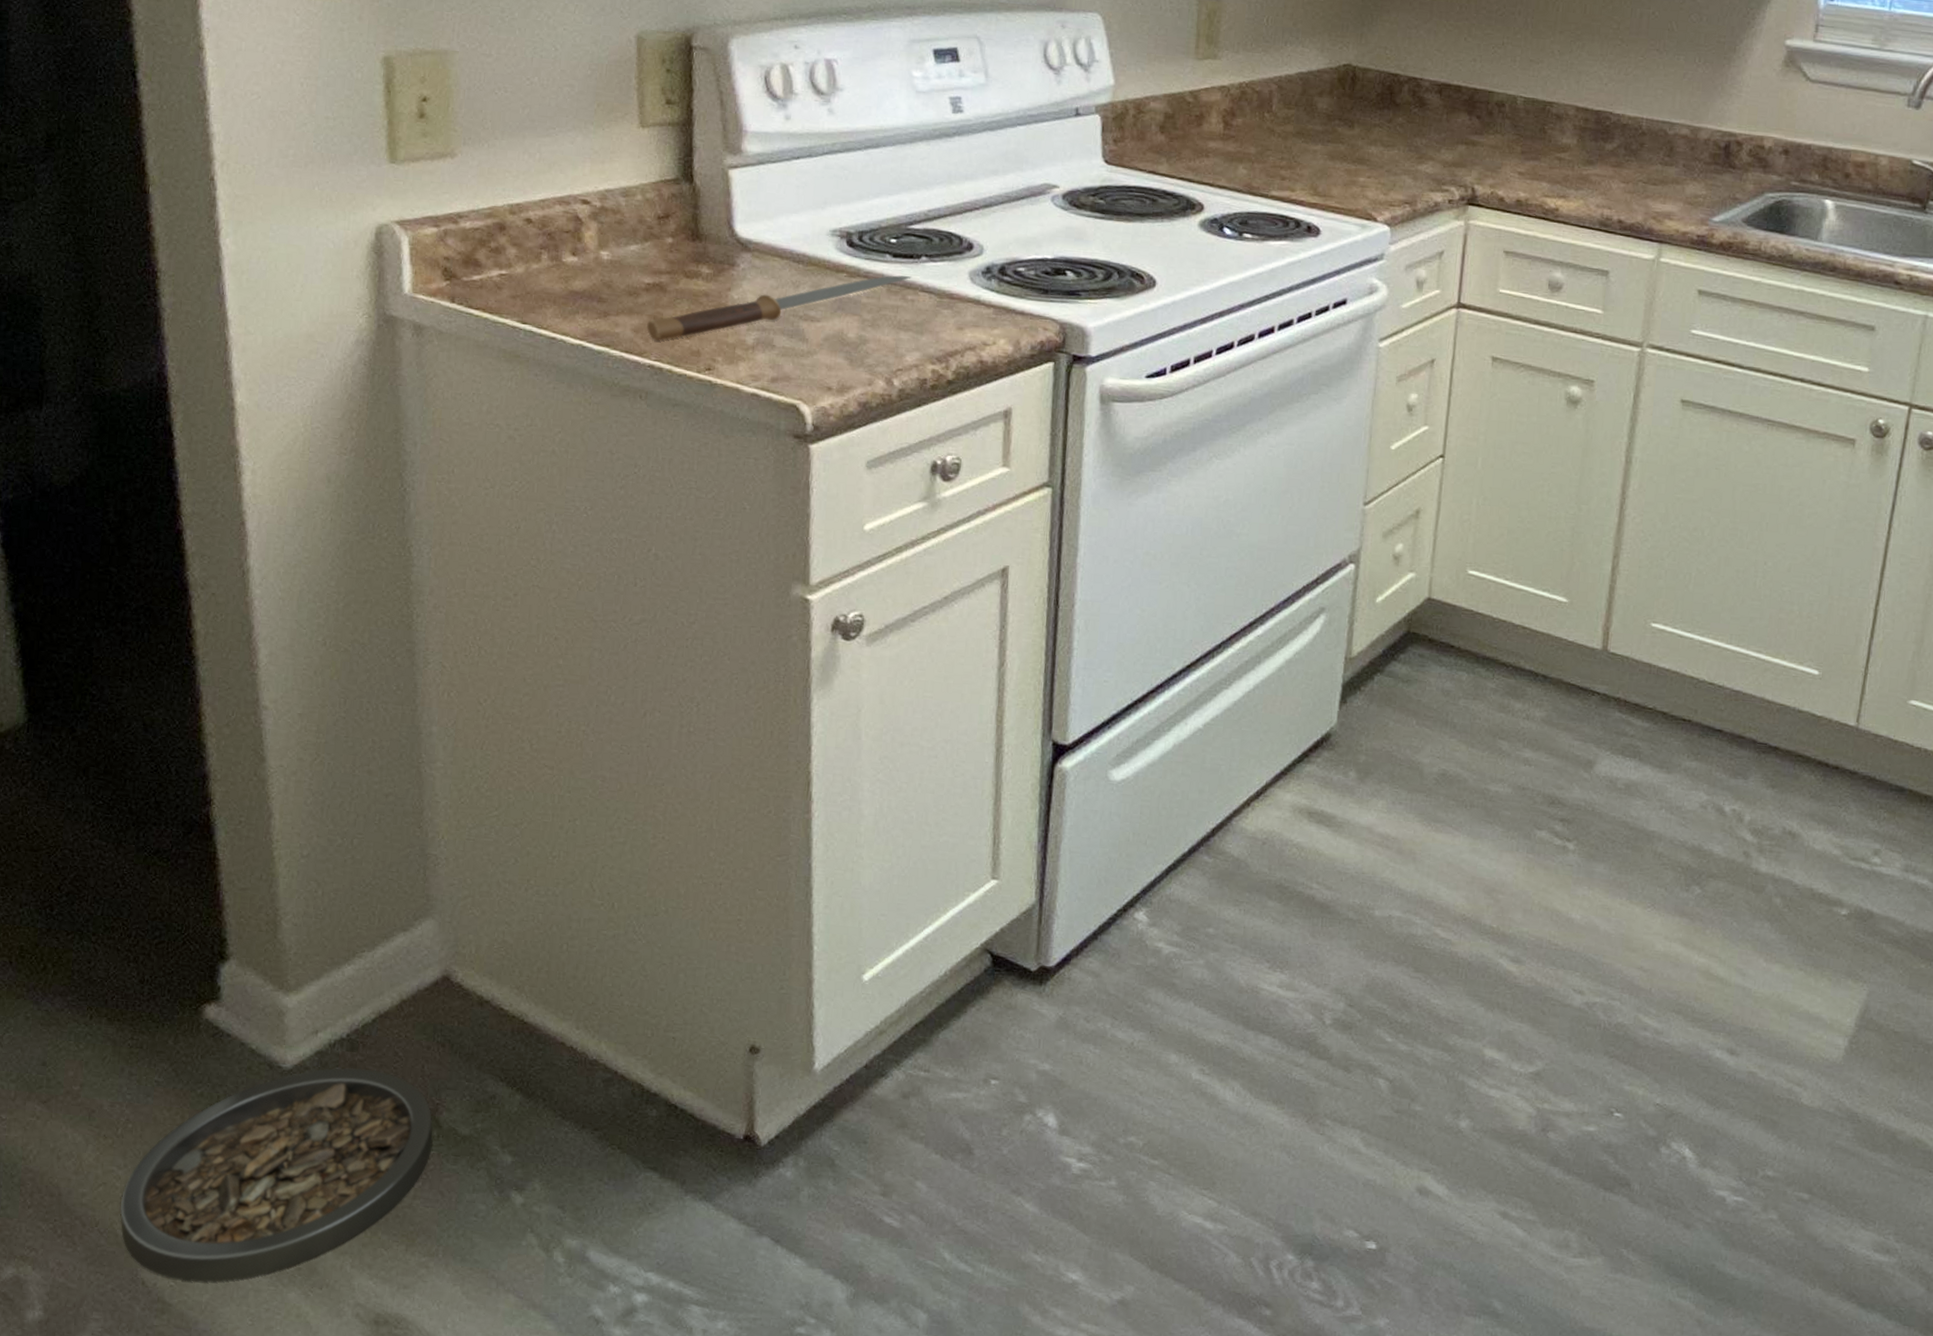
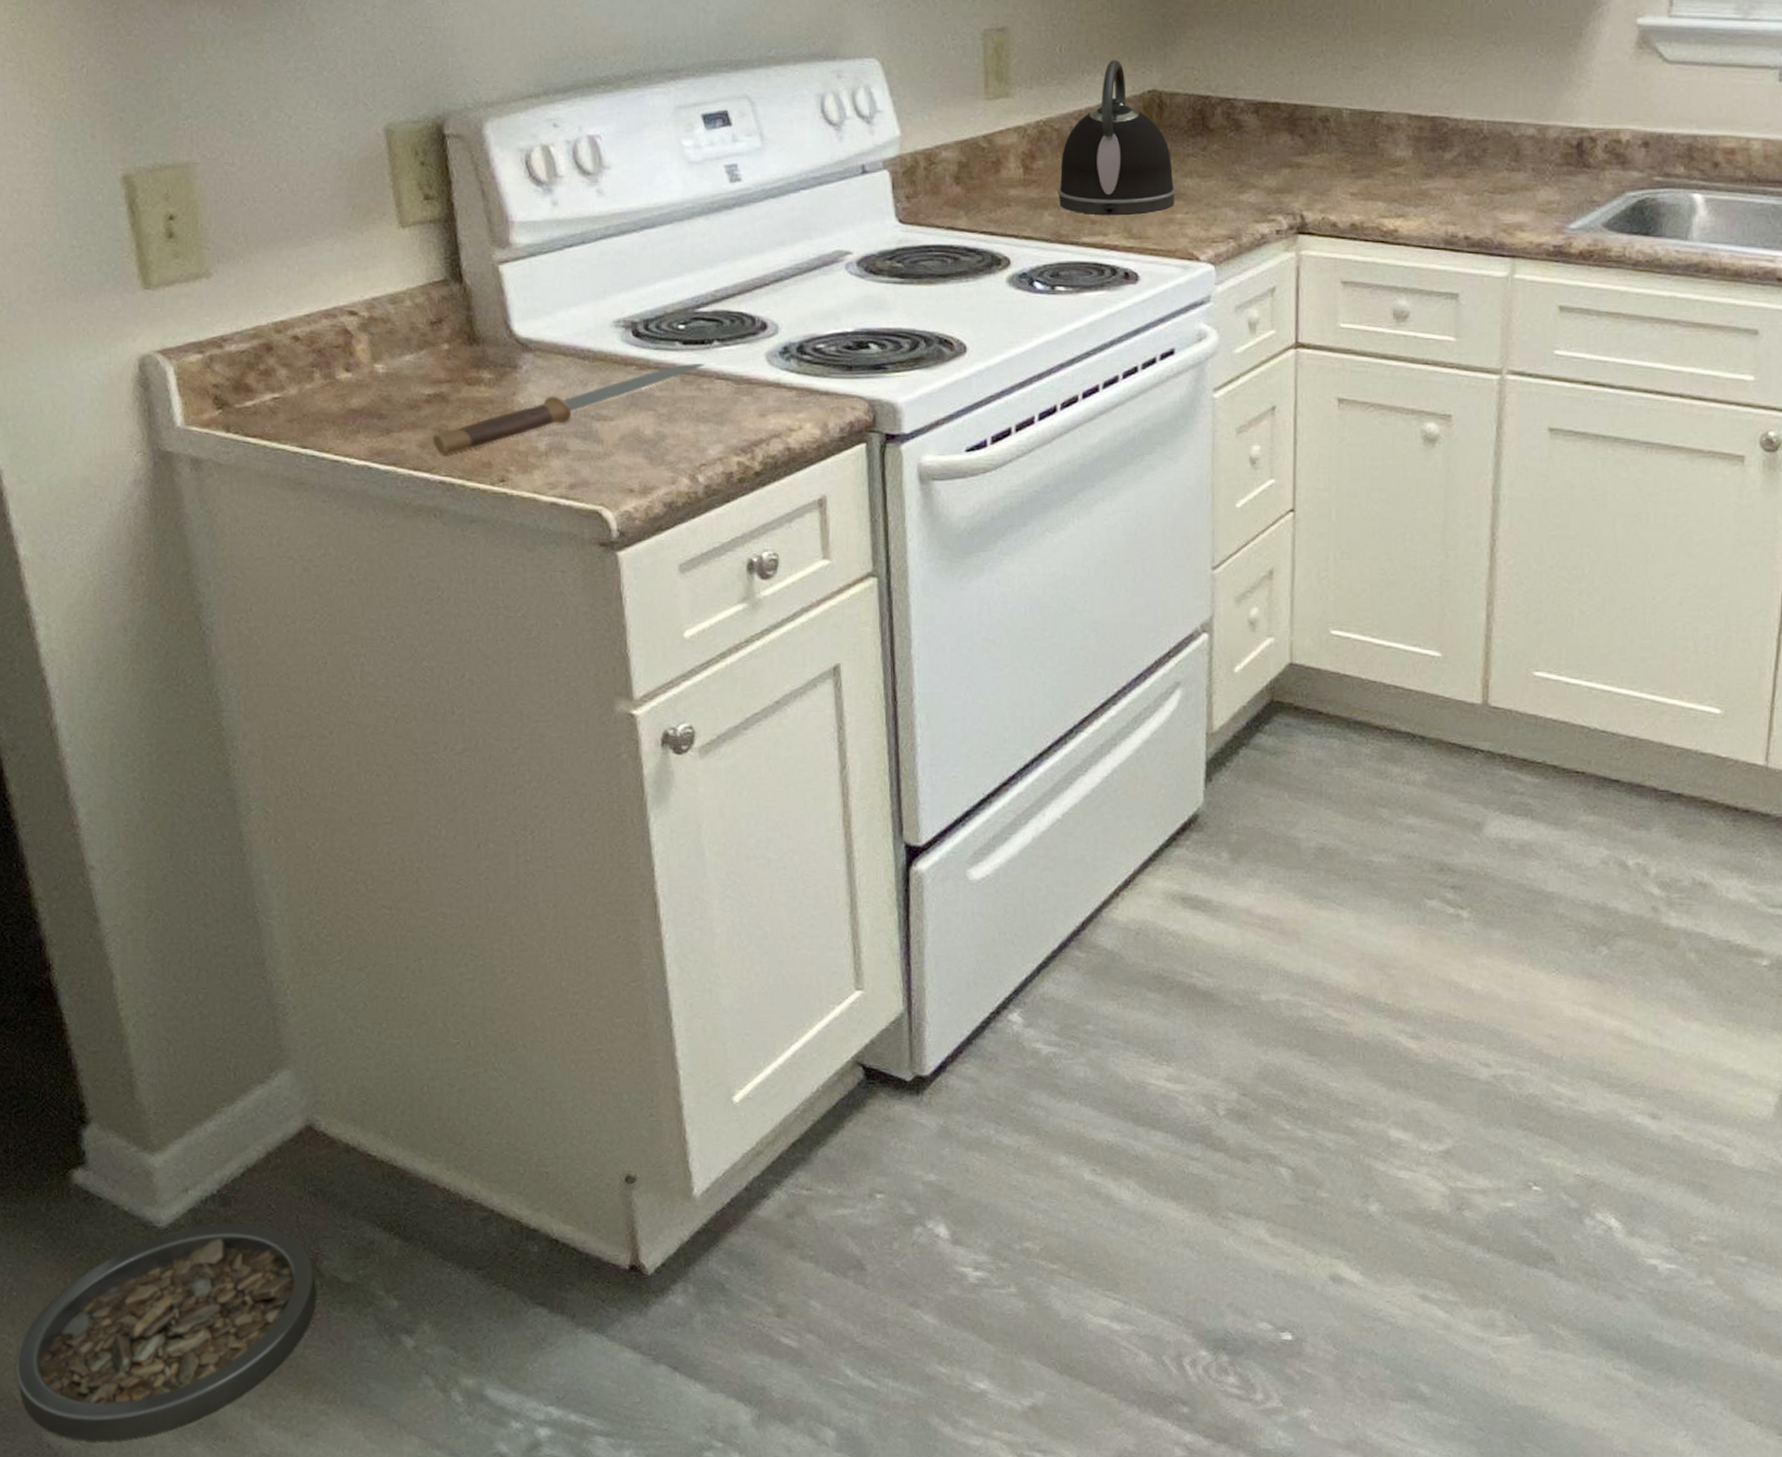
kettle: none [1252,34,1362,175] -> present [1057,60,1177,216]

